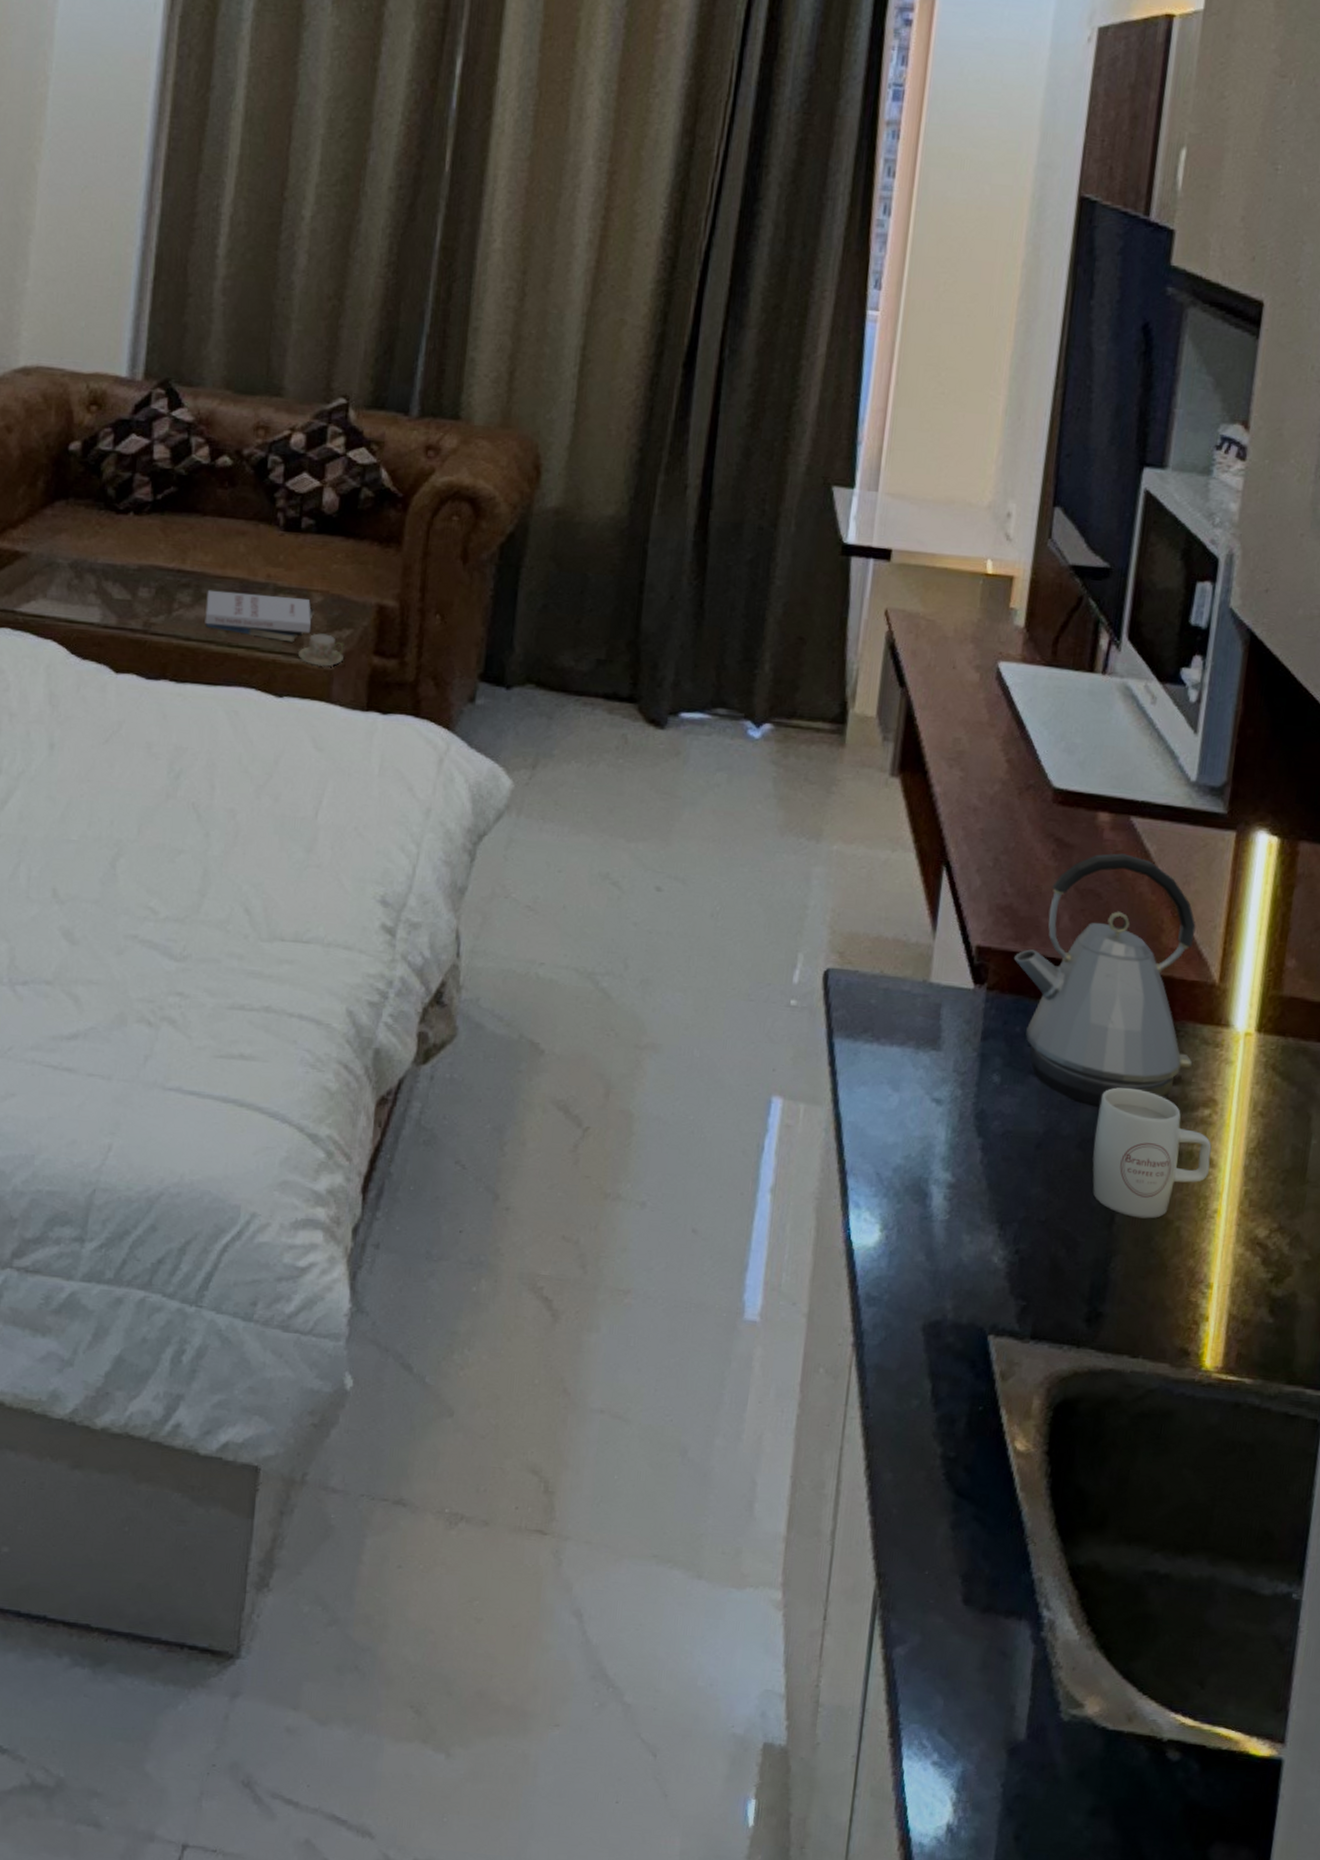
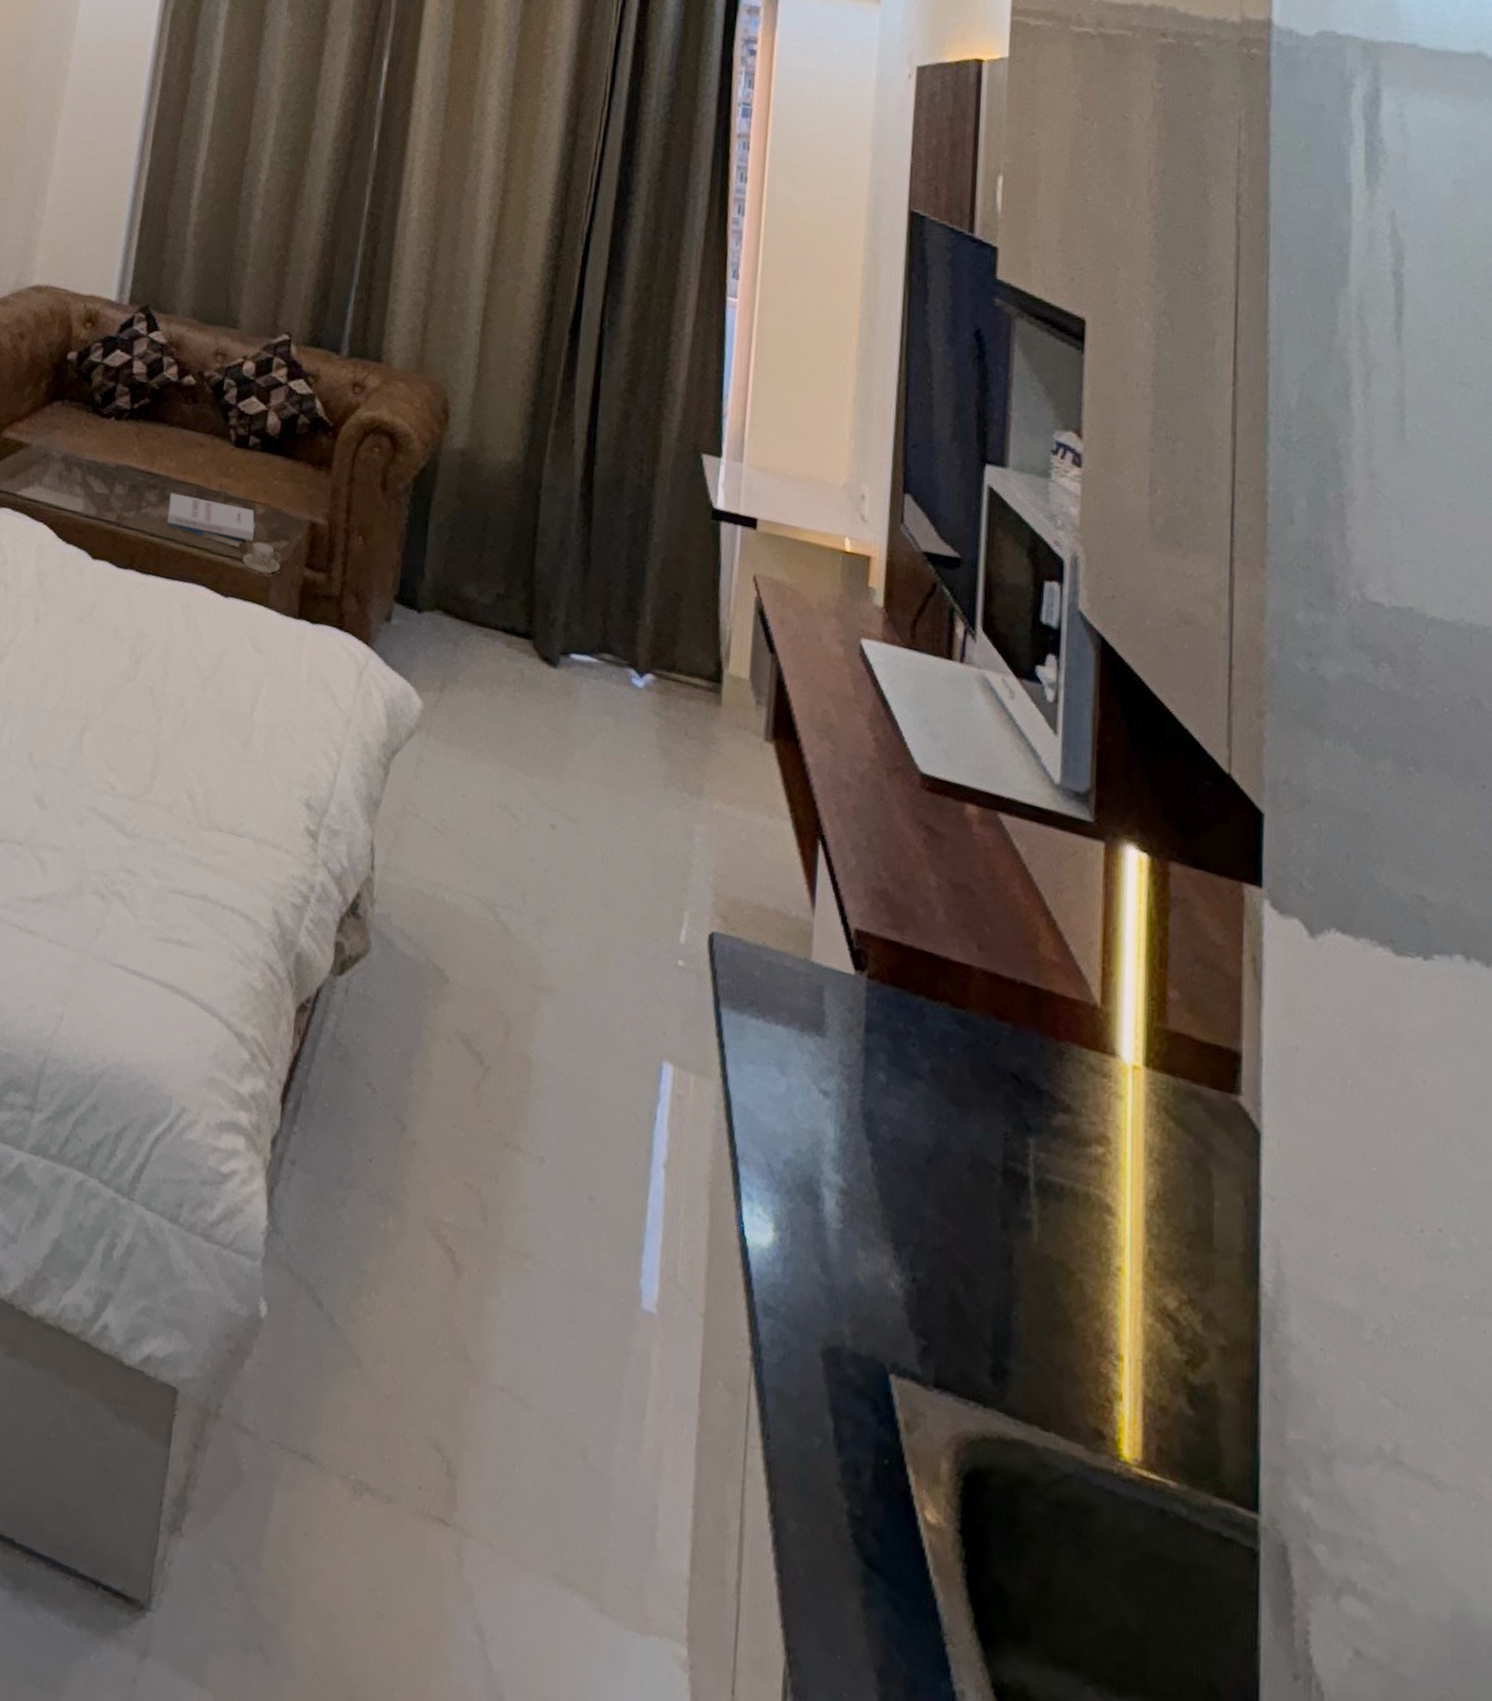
kettle: present [1013,853,1196,1107] -> none [892,848,1081,1129]
mug: present [1092,1087,1212,1219] -> none [985,1106,1109,1266]

